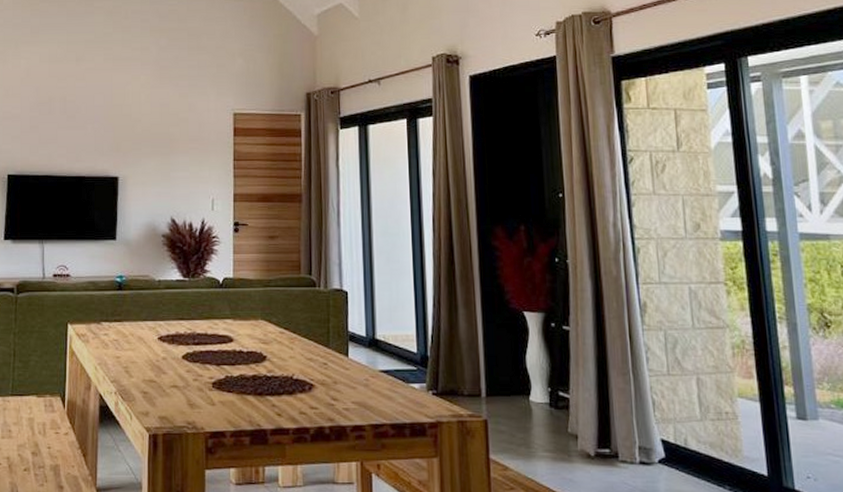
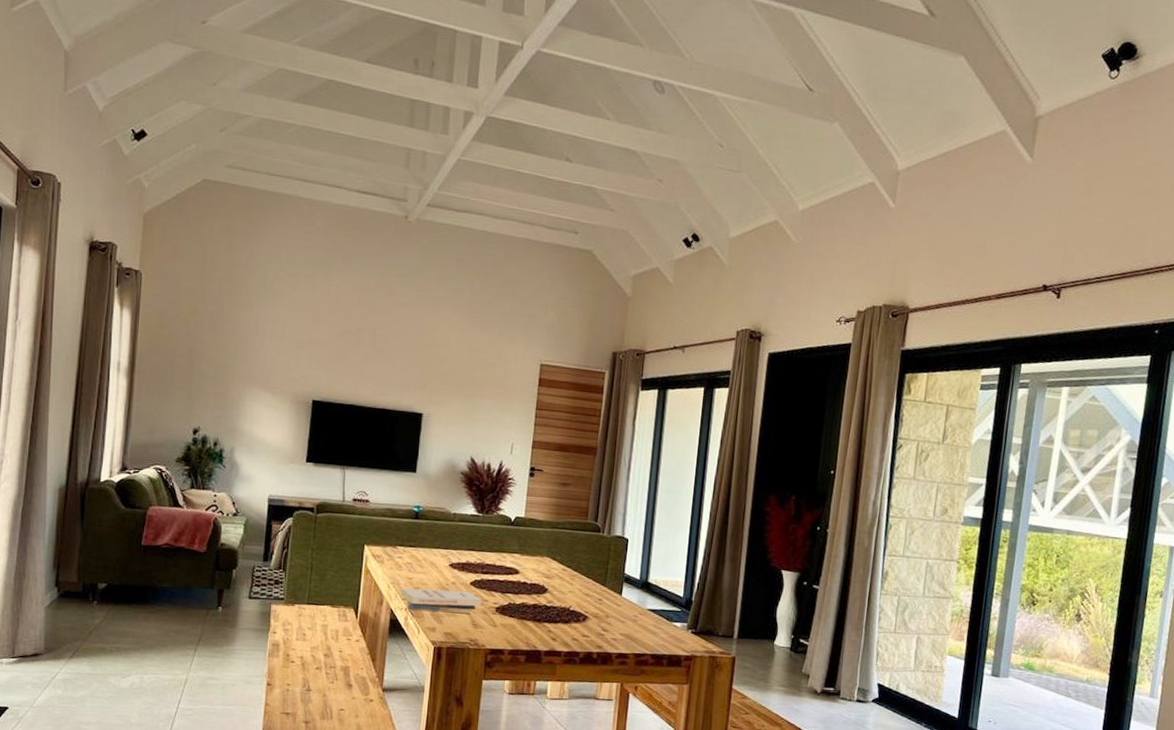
books: none [108,366,196,393] -> present [400,588,482,614]

